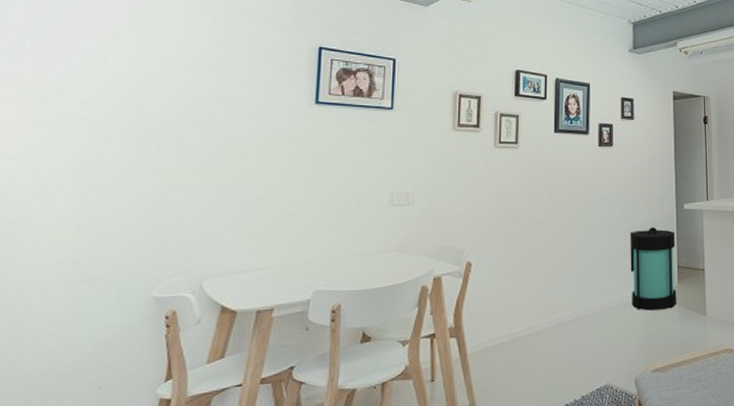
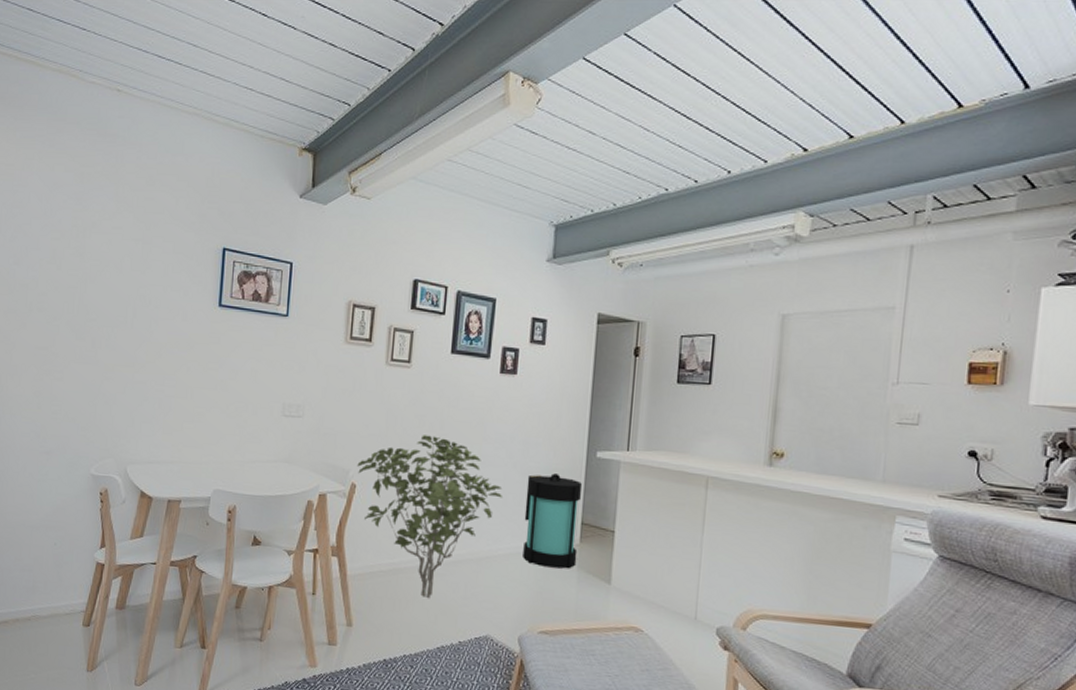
shrub: none [472,207,609,361] -> present [357,435,503,598]

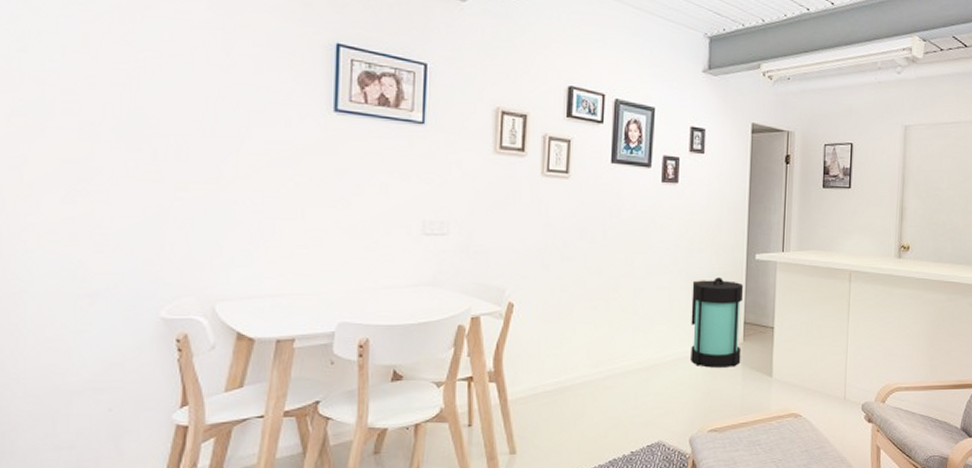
shrub: present [357,435,503,598] -> none [514,247,669,413]

